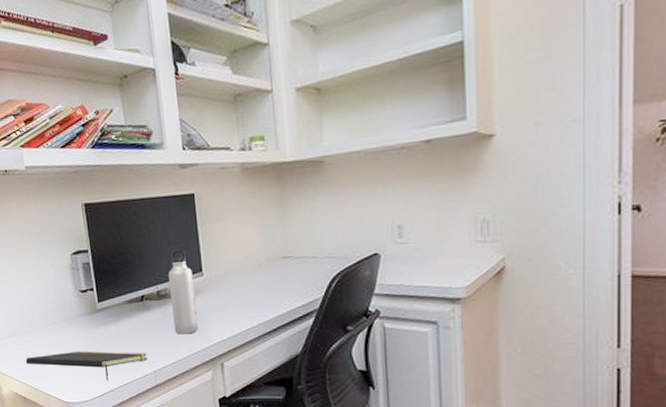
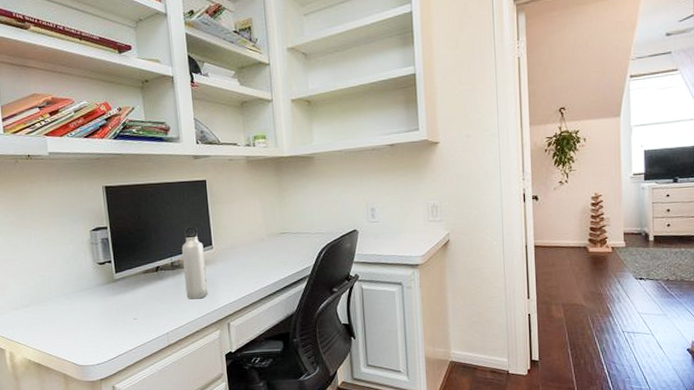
notepad: present [26,350,147,382] -> none [41,317,161,344]

